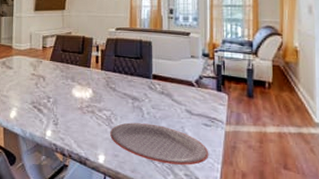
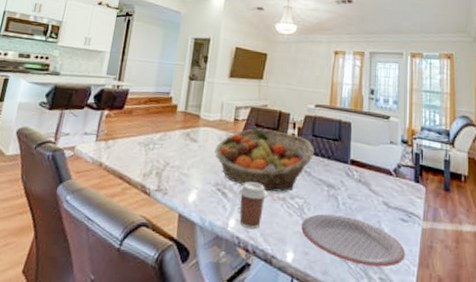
fruit basket: none [27,54,118,107] -> present [214,128,315,192]
coffee cup: none [53,99,77,138] -> present [239,182,267,230]

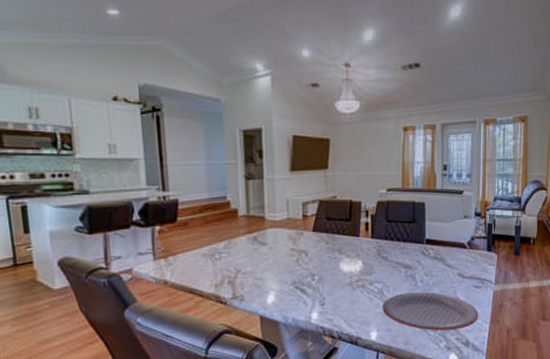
fruit basket: present [214,128,315,192] -> none [286,221,390,282]
coffee cup: present [239,182,267,230] -> none [318,275,346,318]

